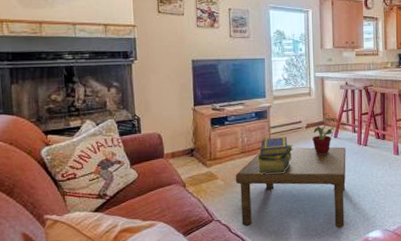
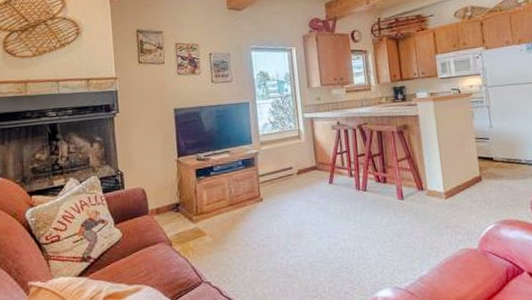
coffee table: present [235,146,346,228] -> none [224,193,349,289]
stack of books: present [256,136,294,175] -> none [246,184,286,229]
potted plant: present [312,112,346,155] -> none [305,155,342,203]

